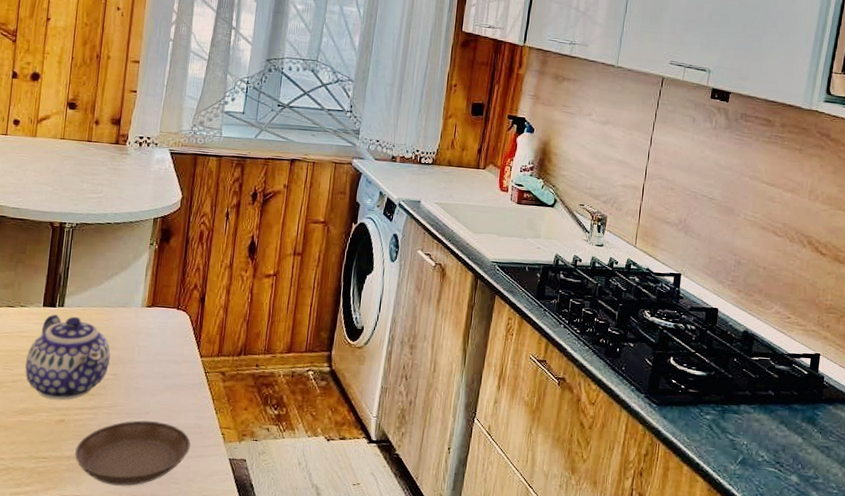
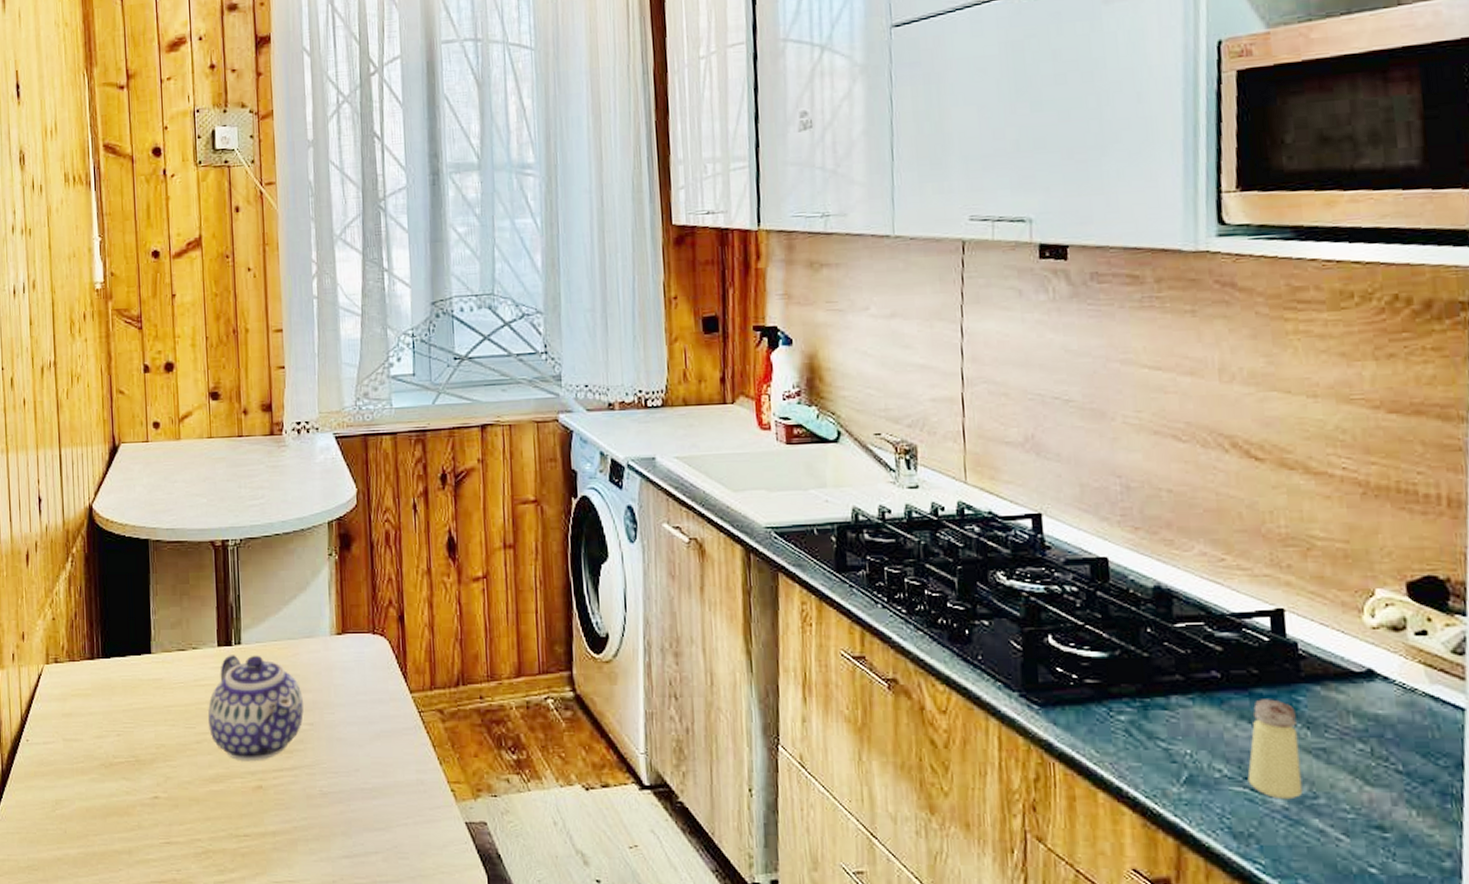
saucer: present [74,420,191,486] -> none [279,780,415,866]
saltshaker: none [778,411,815,479] -> present [1247,699,1303,800]

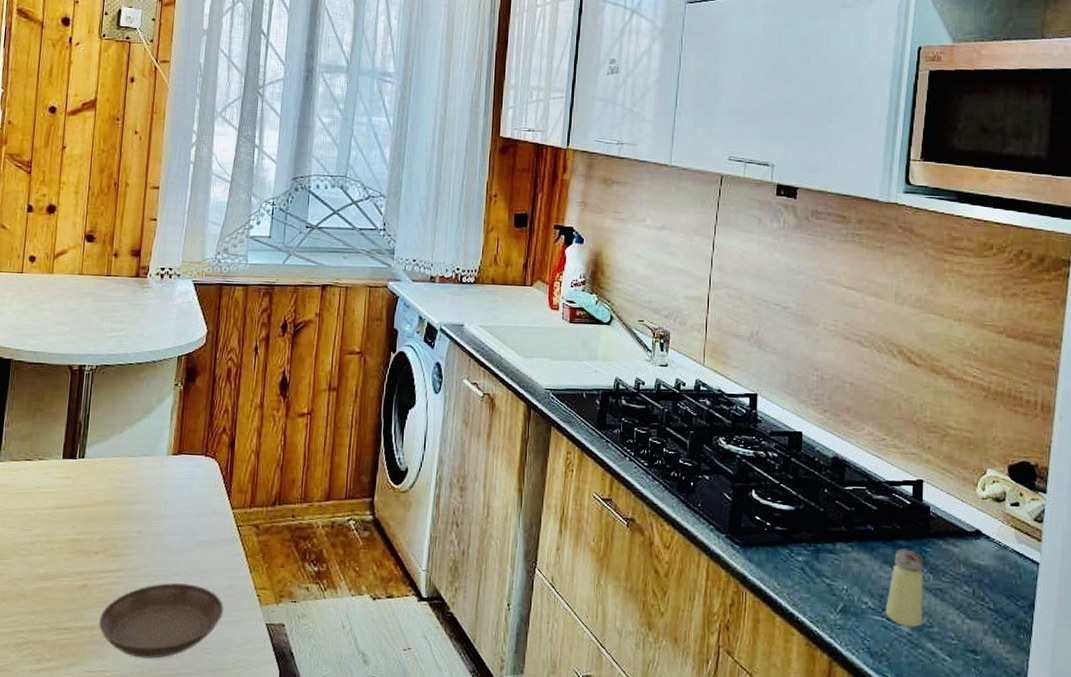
teapot: present [208,655,304,762] -> none [45,467,135,563]
saucer: none [279,780,415,866] -> present [98,583,224,659]

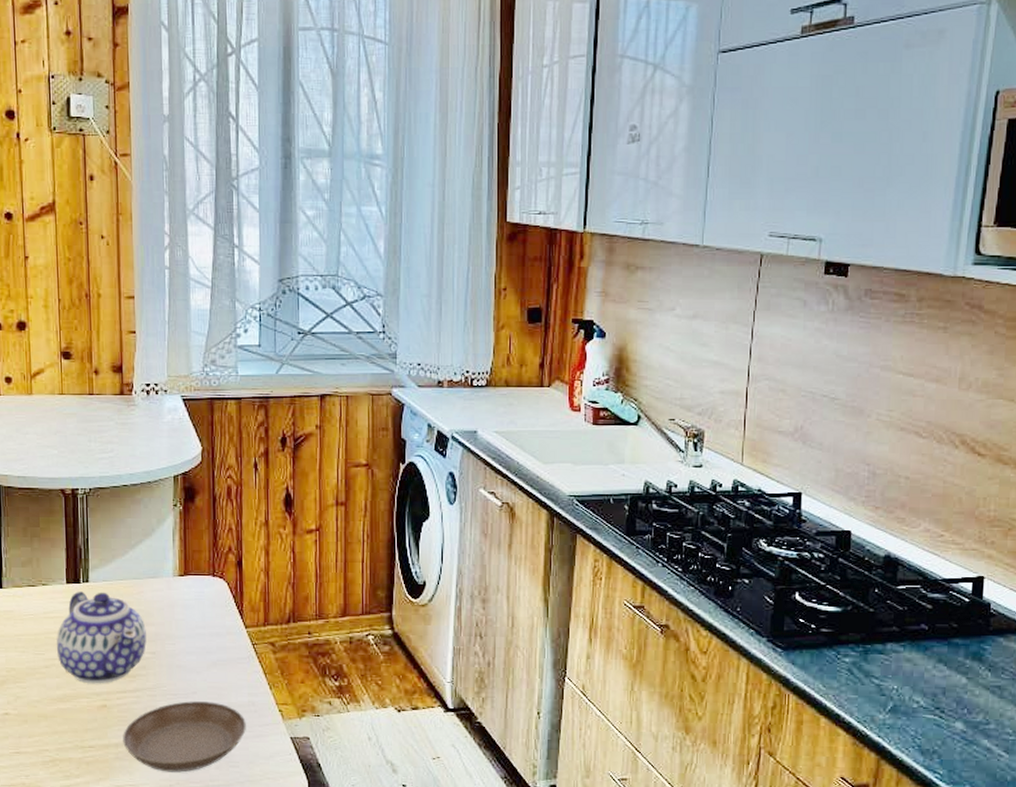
teapot: none [45,467,135,563] -> present [57,591,146,684]
saltshaker: present [885,548,923,628] -> none [938,647,982,725]

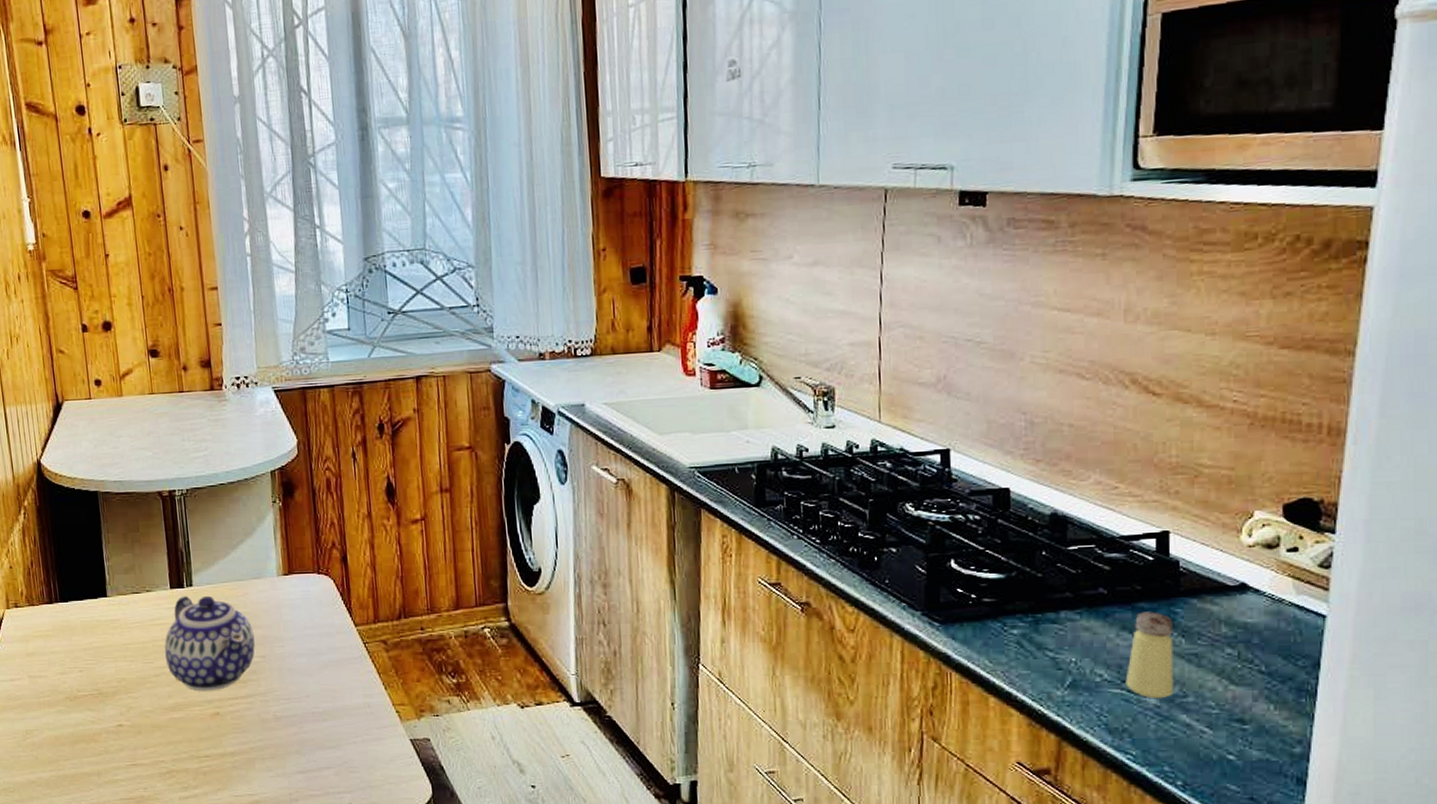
saucer: present [122,701,246,773] -> none [237,705,364,780]
saltshaker: none [938,647,982,725] -> present [1125,611,1174,699]

